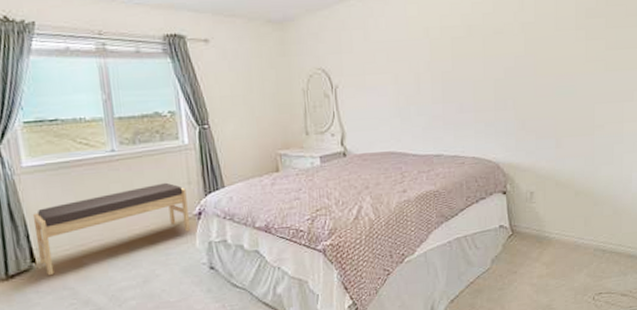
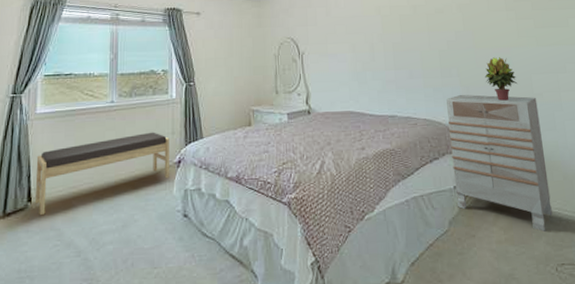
dresser: none [499,128,598,265] -> present [446,95,553,232]
potted plant: none [543,85,579,135] -> present [484,57,518,101]

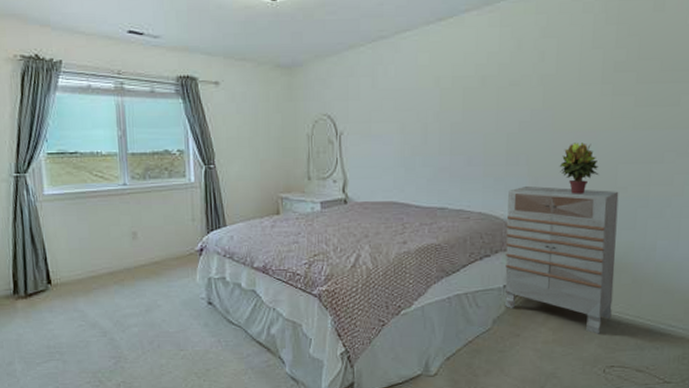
bench: present [35,132,169,216] -> none [50,218,191,298]

